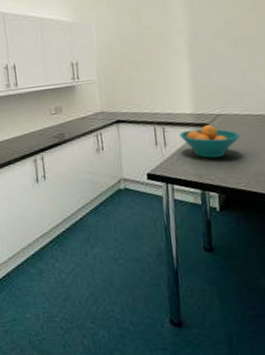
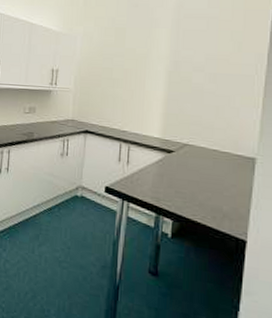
fruit bowl: present [179,125,241,158] -> none [143,152,205,186]

